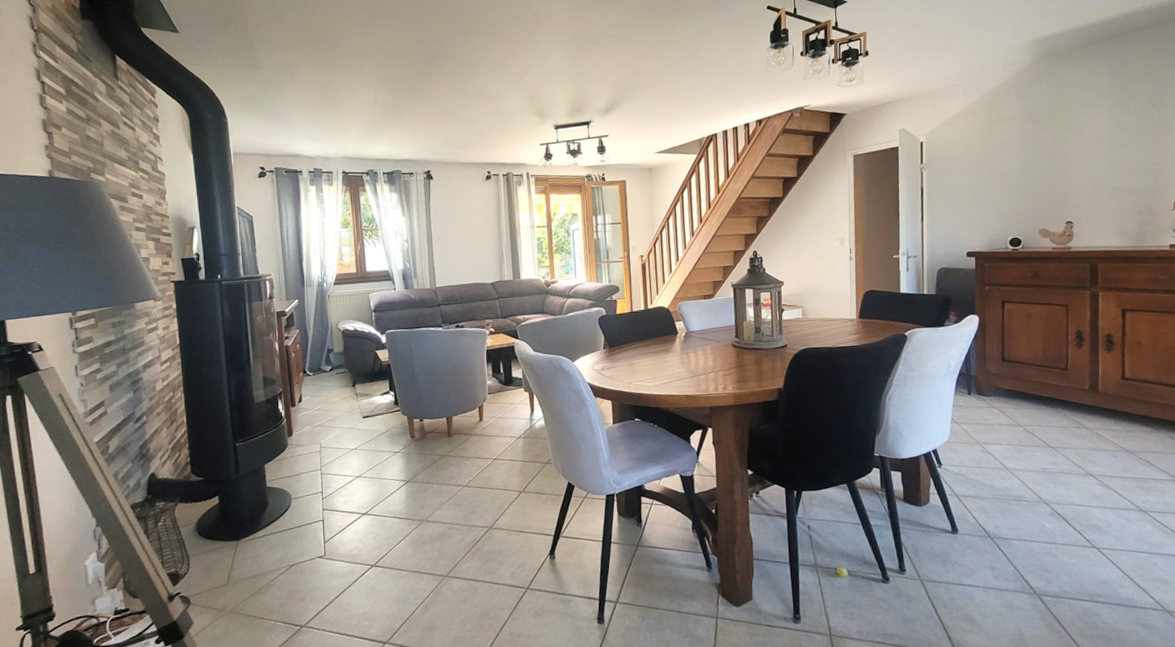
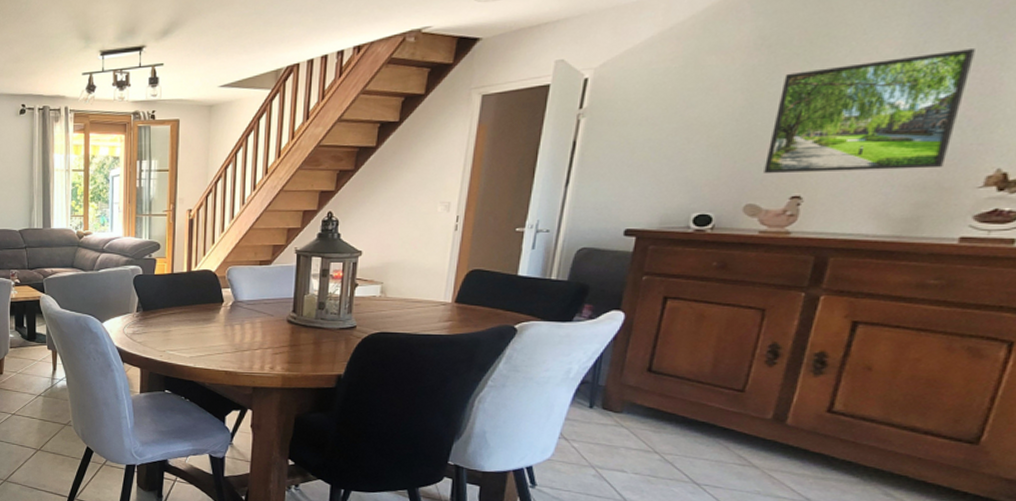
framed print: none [1045,119,1149,206] -> present [764,49,975,173]

